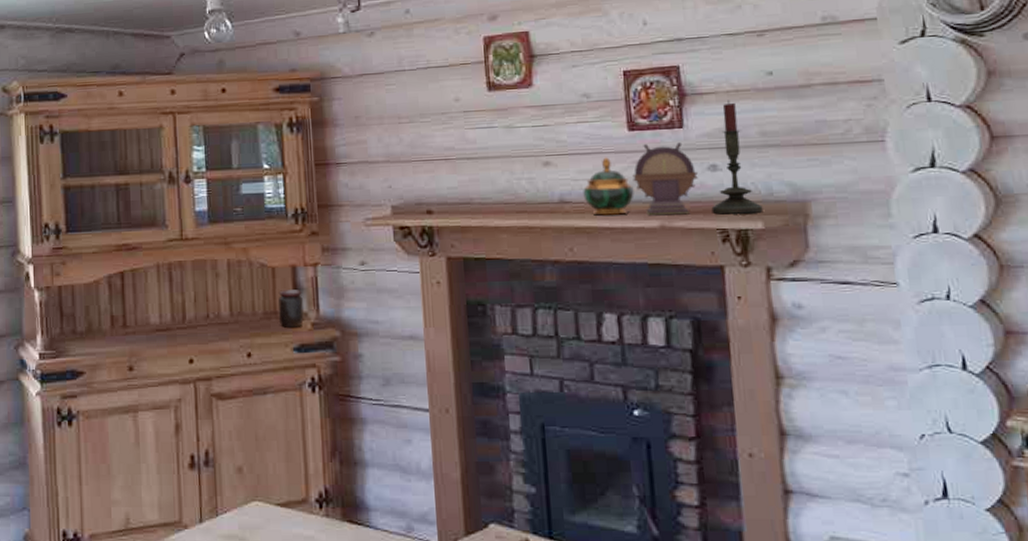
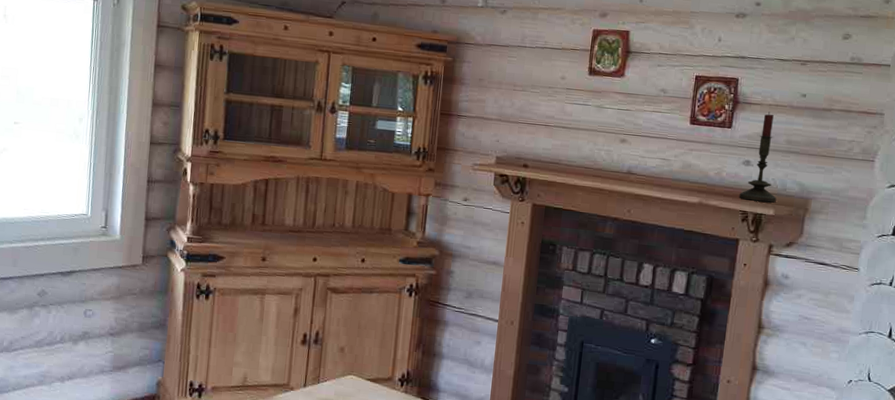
jar: present [277,288,305,328] -> none [391,211,414,244]
decorative jar: present [583,157,634,216] -> none [646,142,685,190]
clock: present [632,142,699,215] -> none [686,137,736,195]

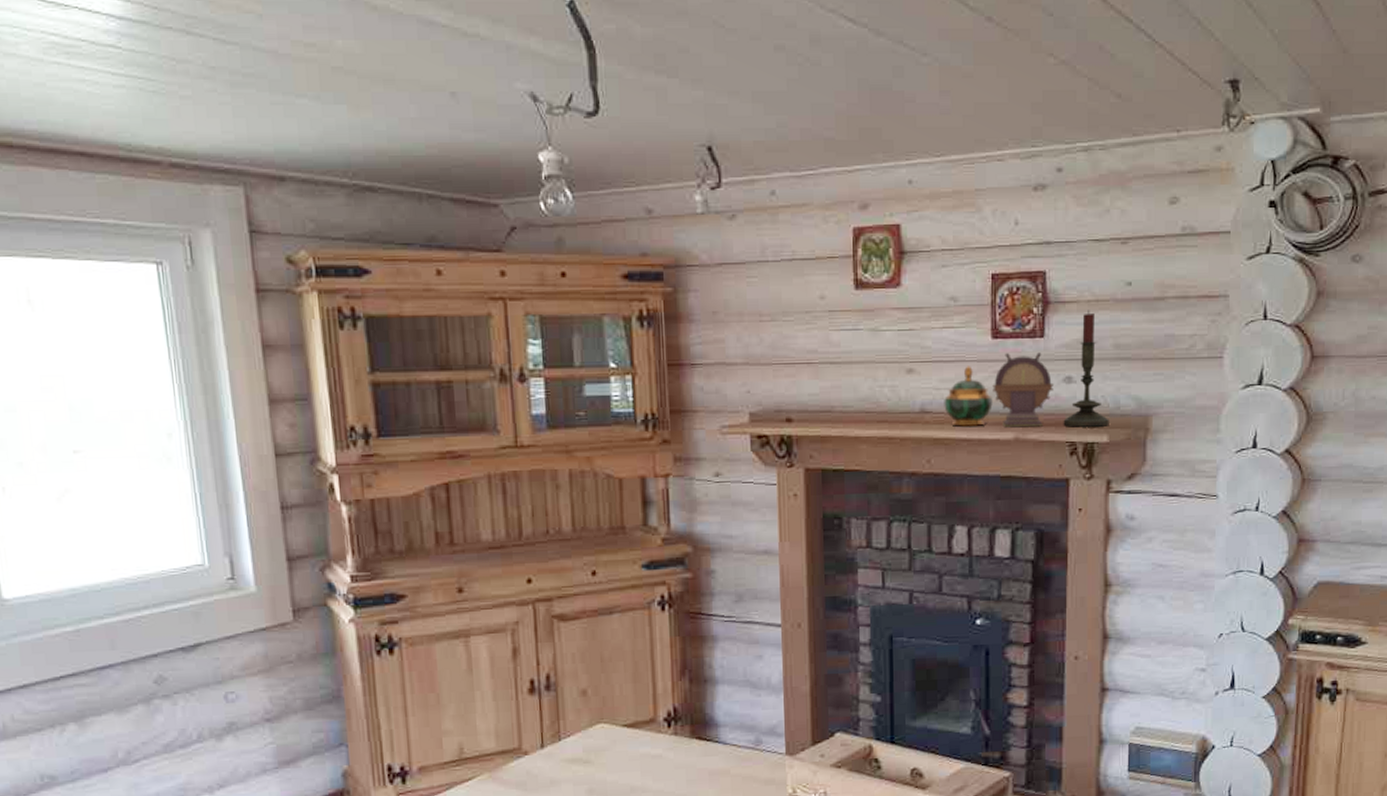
decorative jar: none [646,142,685,190] -> present [944,366,993,427]
clock: none [686,137,736,195] -> present [992,352,1055,427]

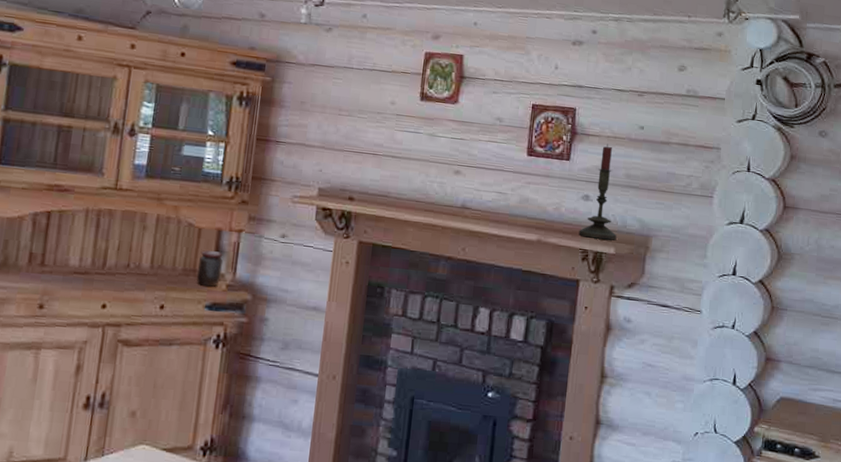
jar: none [625,501,655,543] -> present [196,249,223,287]
decorative jar: present [944,366,993,427] -> none [481,175,523,226]
clock: present [992,352,1055,427] -> none [523,169,575,232]

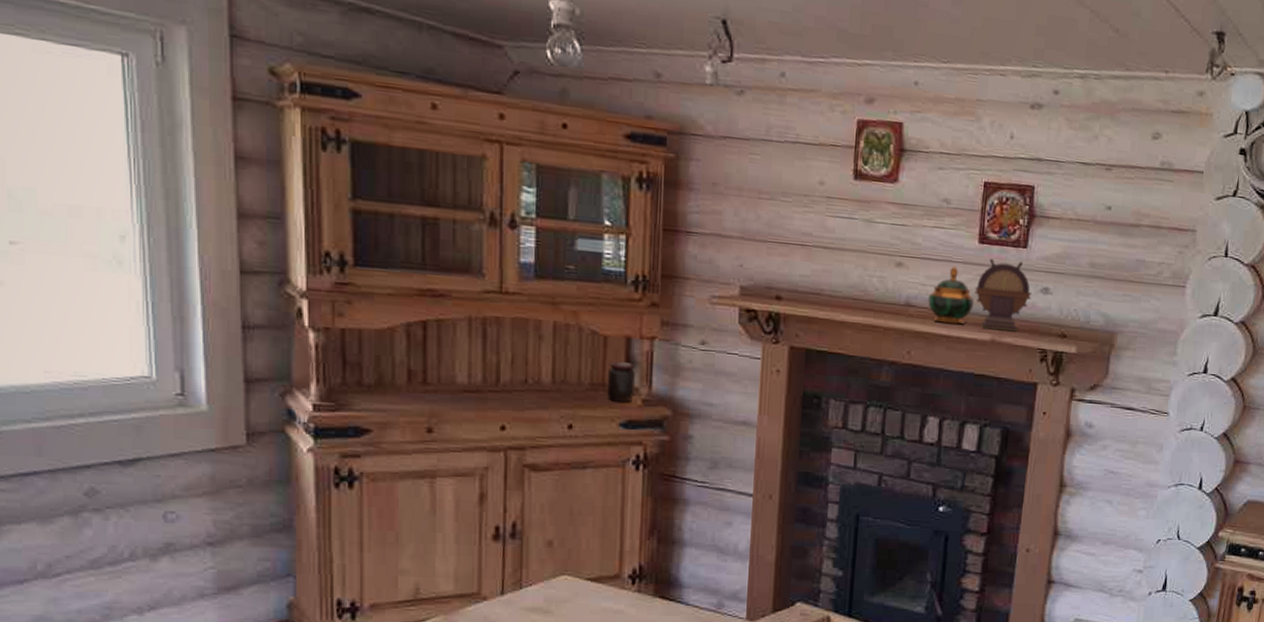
decorative jar: none [481,175,523,226] -> present [928,266,974,325]
clock: none [523,169,575,232] -> present [975,259,1032,331]
candle: present [578,143,617,241] -> none [1036,227,1079,338]

